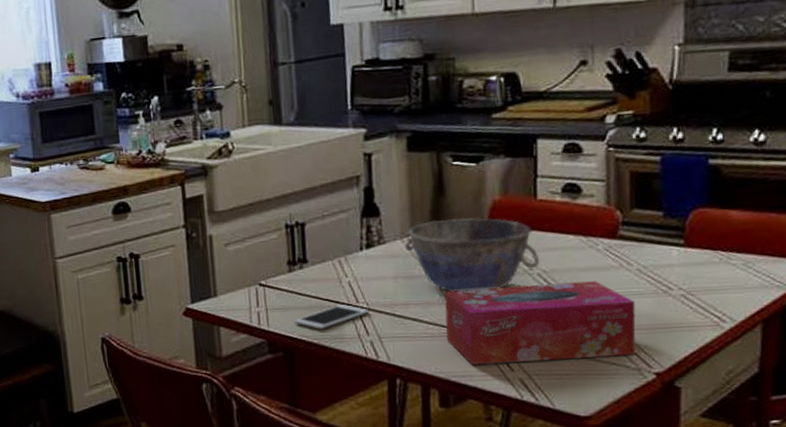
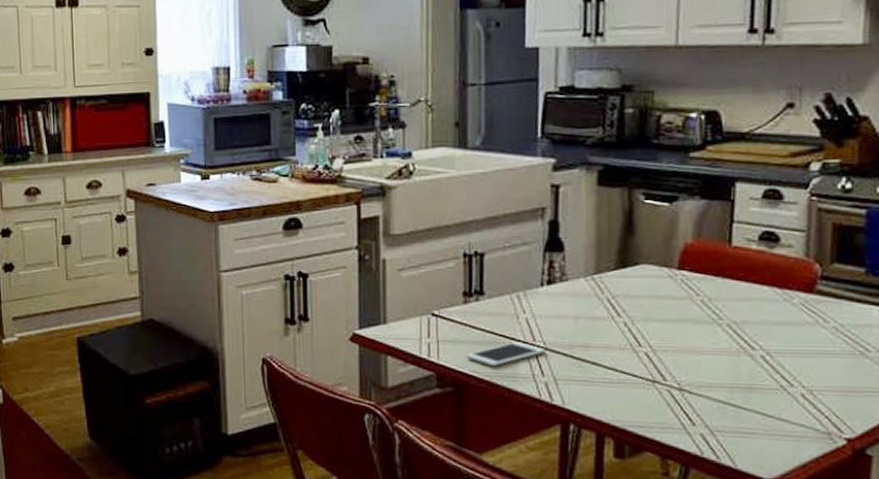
bowl: present [404,217,539,292] -> none [588,259,730,338]
tissue box: present [444,281,636,365] -> none [625,335,829,418]

